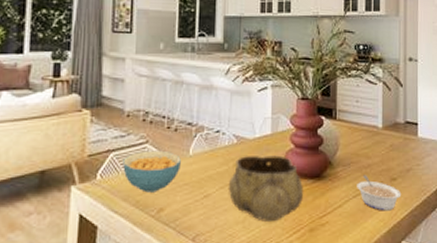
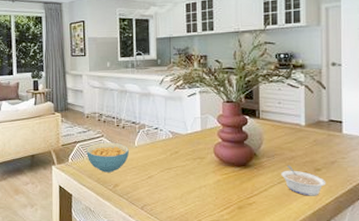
decorative bowl: present [229,155,304,221] -> none [168,146,232,199]

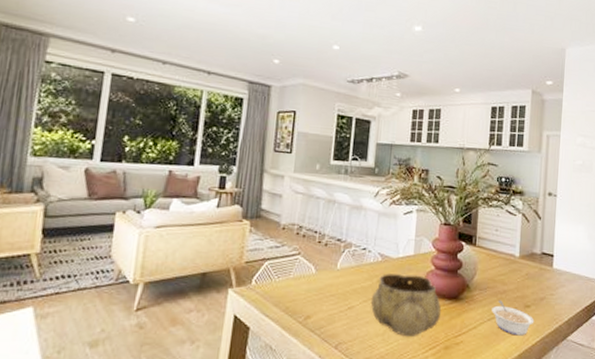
cereal bowl: present [86,142,129,173] -> none [276,261,329,301]
decorative bowl: none [168,146,232,199] -> present [371,272,442,336]

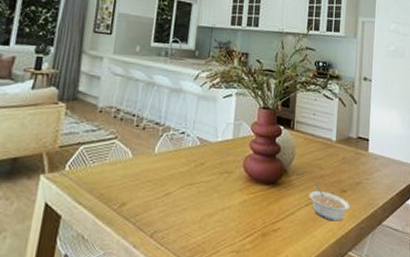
decorative bowl: present [371,272,442,336] -> none [188,157,260,223]

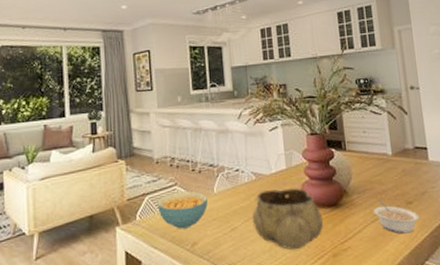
cereal bowl: none [90,146,146,187] -> present [157,191,208,229]
decorative bowl: none [188,157,260,223] -> present [252,188,324,250]

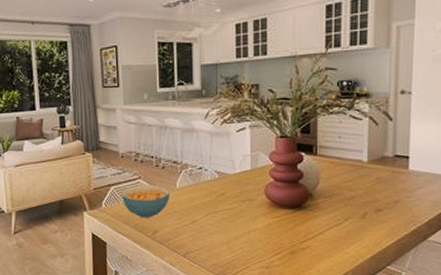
decorative bowl: present [252,188,324,250] -> none [213,188,285,244]
legume: present [373,200,420,234] -> none [339,206,388,239]

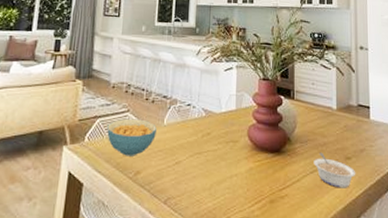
legume: none [339,206,388,239] -> present [314,152,356,188]

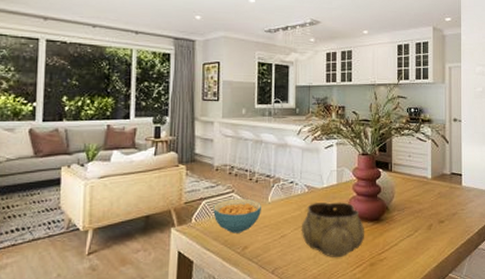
decorative bowl: none [197,127,265,190] -> present [302,201,365,257]
legume: present [314,152,356,188] -> none [410,218,449,249]

